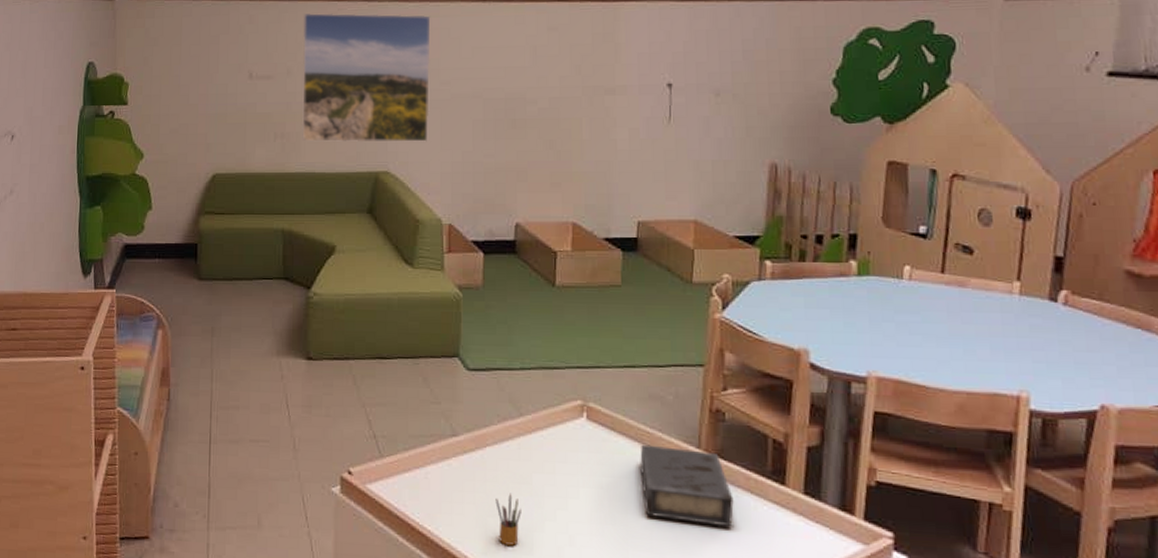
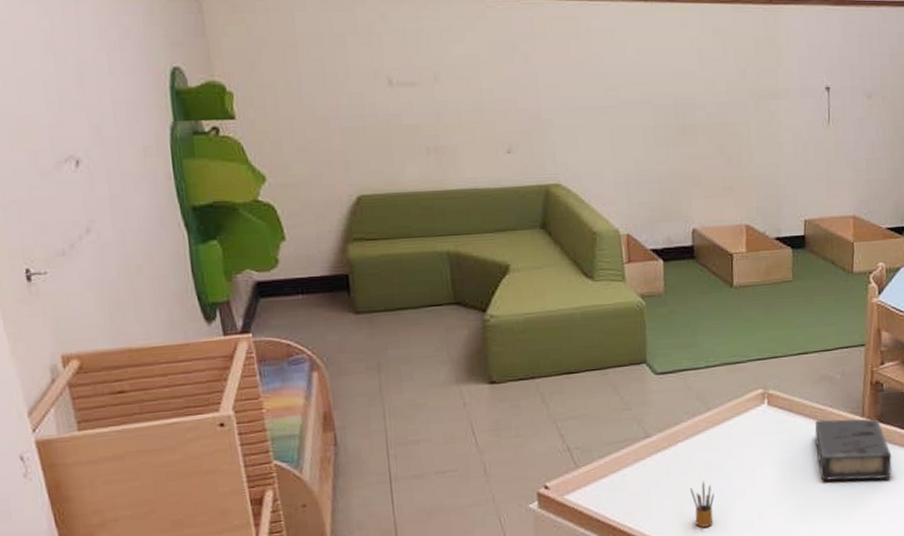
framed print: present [302,13,431,143] -> none [446,10,599,155]

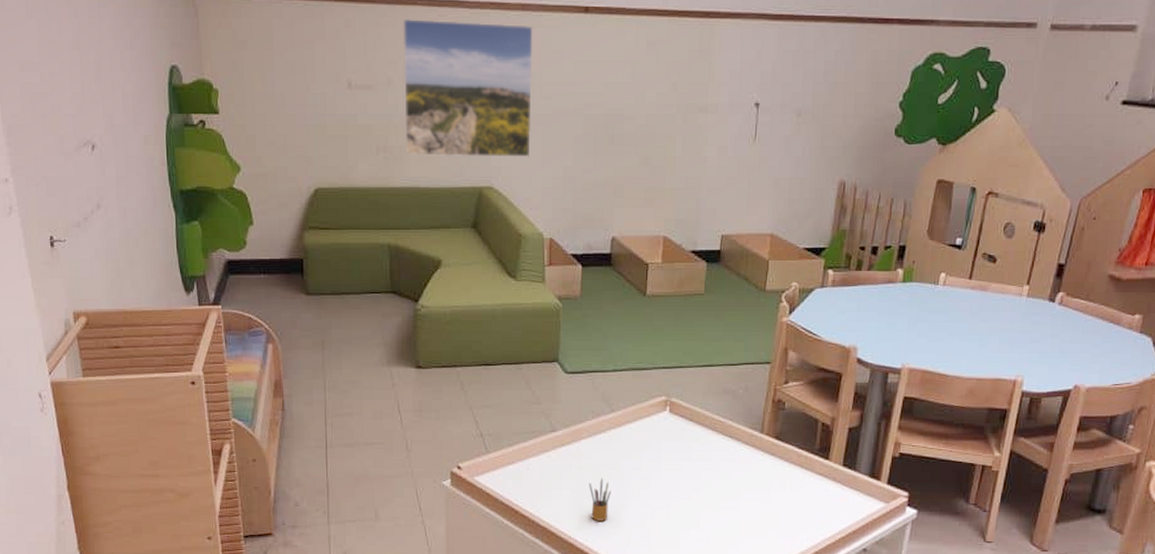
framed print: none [446,10,599,155] -> present [402,19,533,157]
book: present [814,418,892,481] -> none [712,432,787,496]

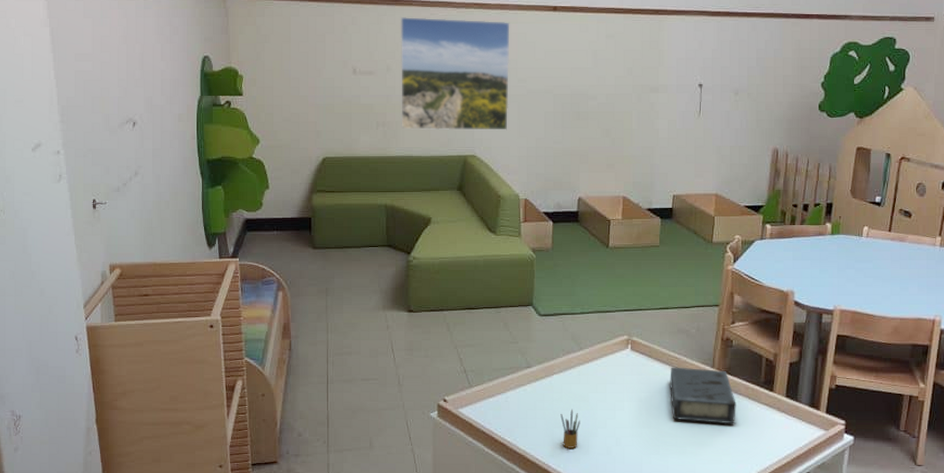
book: none [712,432,787,496] -> present [670,367,736,424]

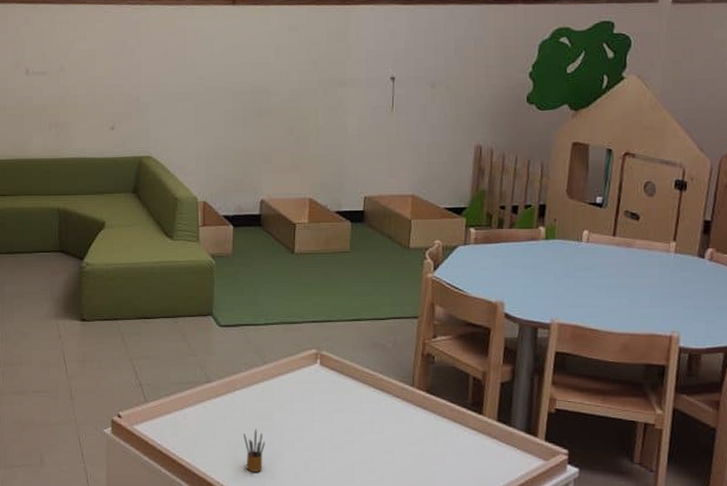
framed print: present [400,17,510,131] -> none [73,15,187,131]
book: present [670,367,736,424] -> none [364,384,440,451]

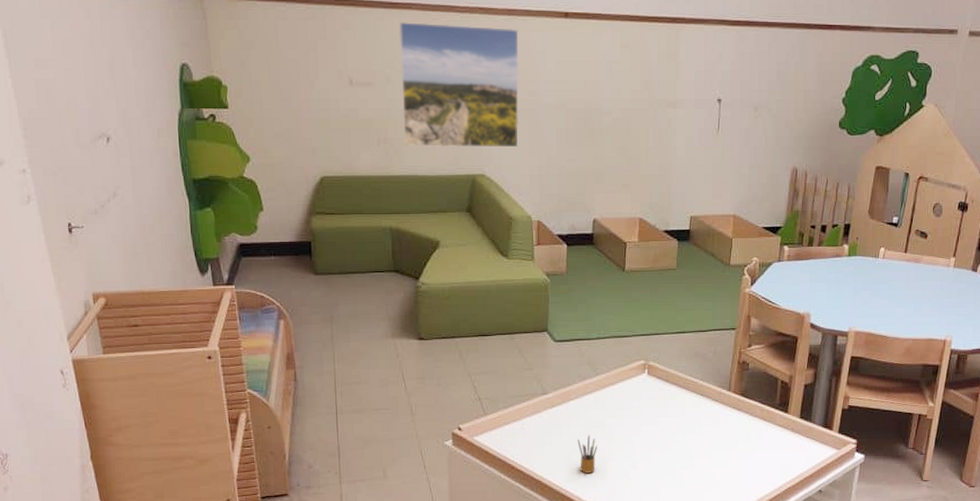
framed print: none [73,15,187,131] -> present [398,22,519,148]

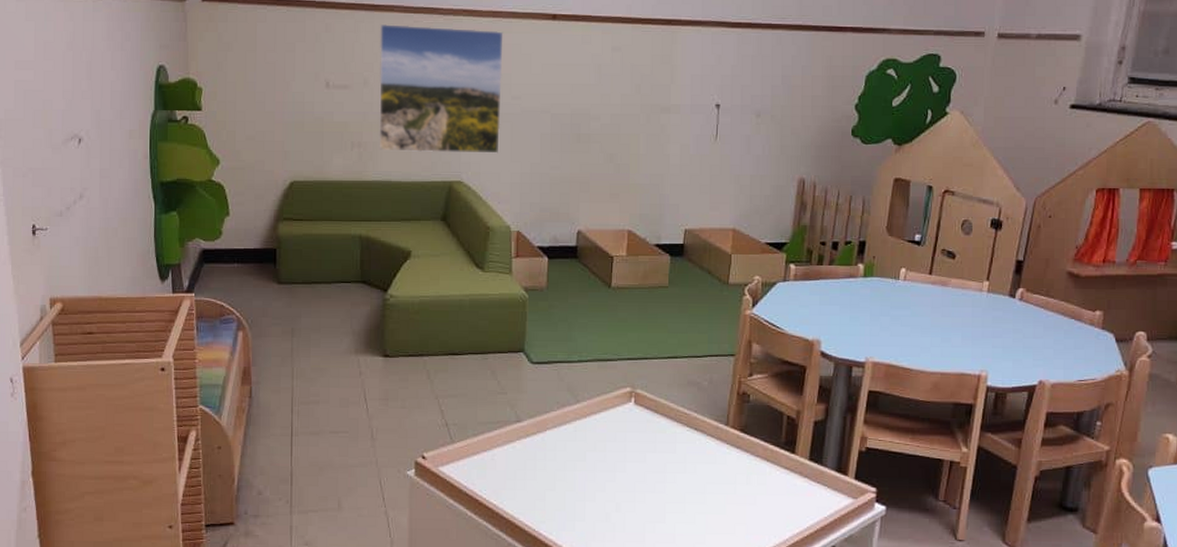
pencil box: present [577,434,597,473] -> none [553,469,576,514]

